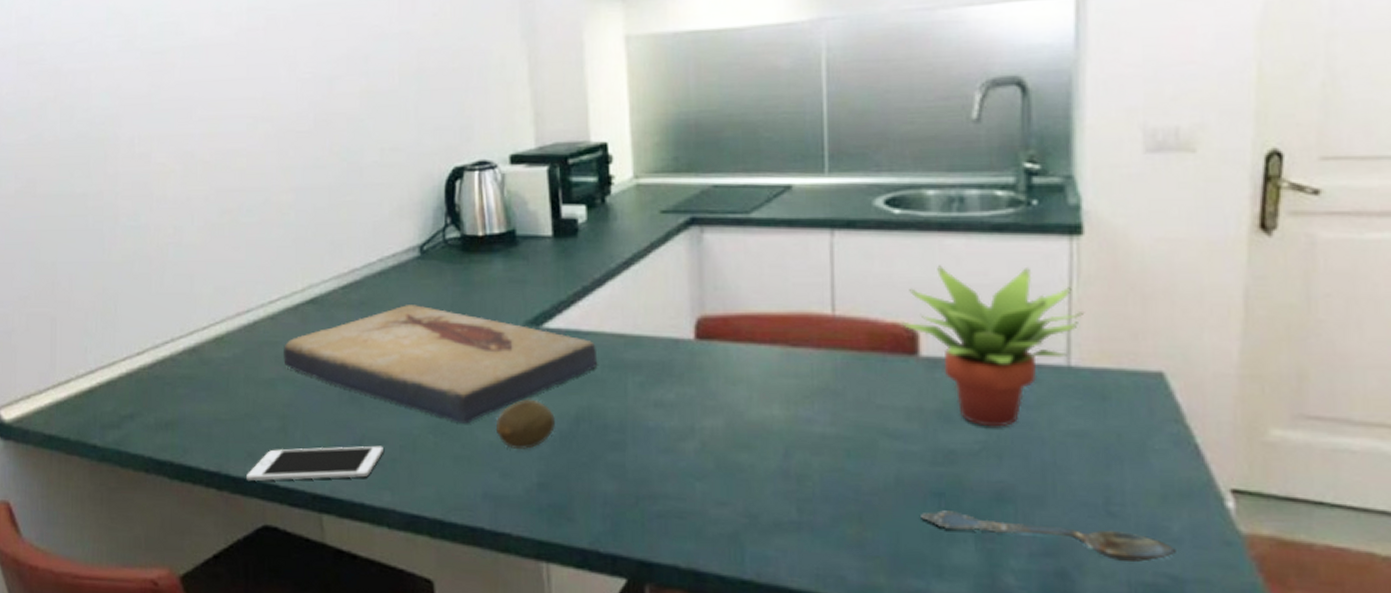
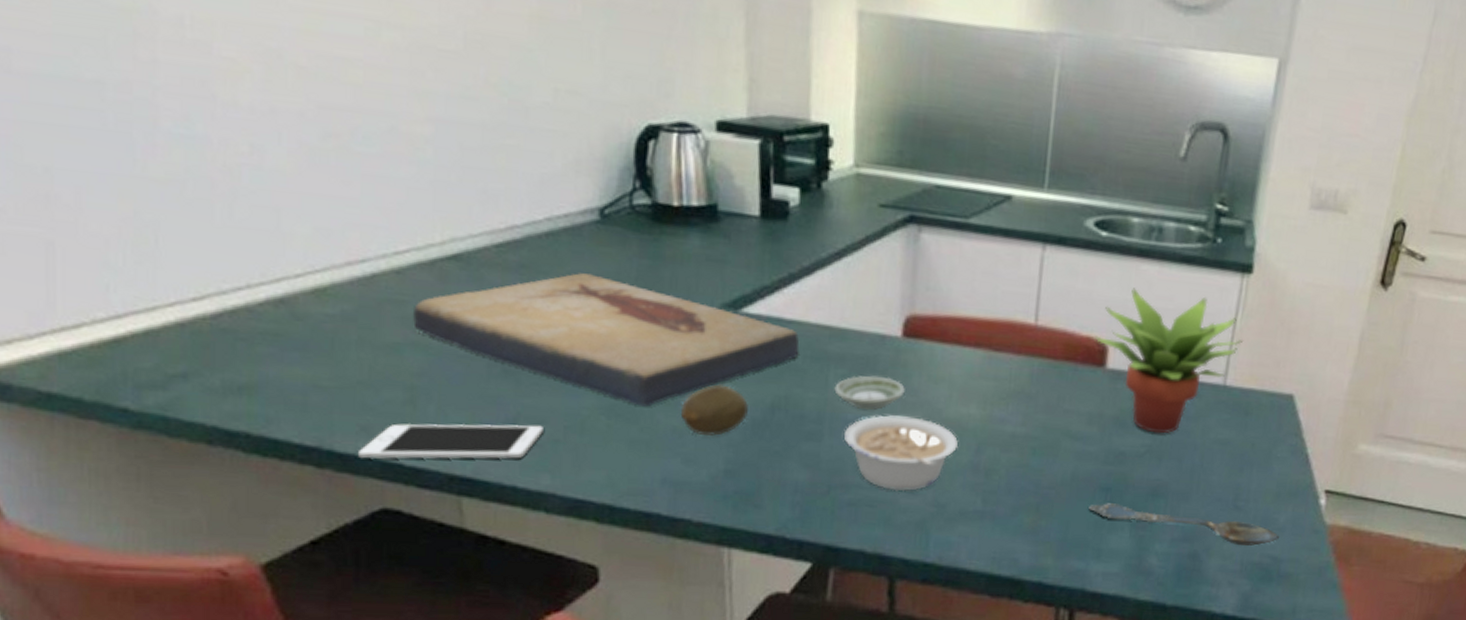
saucer: none [634,381,703,417] -> present [834,375,905,411]
legume: none [648,421,765,502] -> present [844,415,959,492]

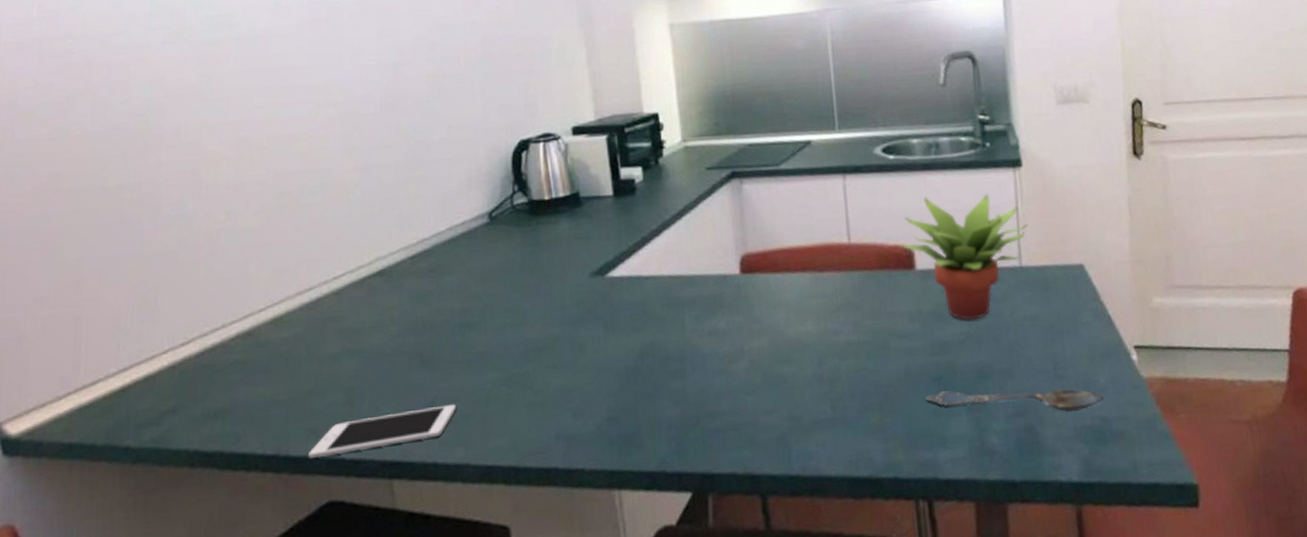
fish fossil: present [413,273,800,407] -> none [349,267,658,373]
fruit: present [681,384,748,436] -> none [567,342,622,390]
saucer: present [834,375,905,411] -> none [690,310,750,343]
legume: present [844,415,959,492] -> none [704,342,803,413]

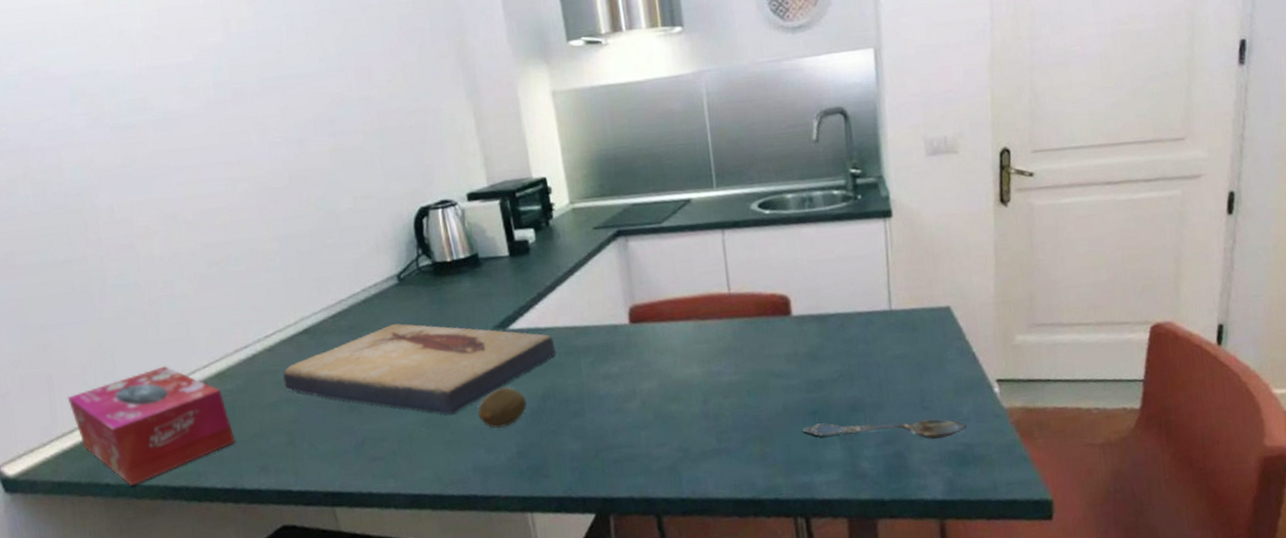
tissue box: none [95,309,285,450] -> present [67,366,236,486]
cell phone: present [309,404,456,459] -> none [261,443,384,491]
fish fossil: none [349,267,658,373] -> present [283,323,556,415]
fruit: none [567,342,622,390] -> present [478,387,527,428]
succulent plant: present [901,194,1029,320] -> none [778,244,898,360]

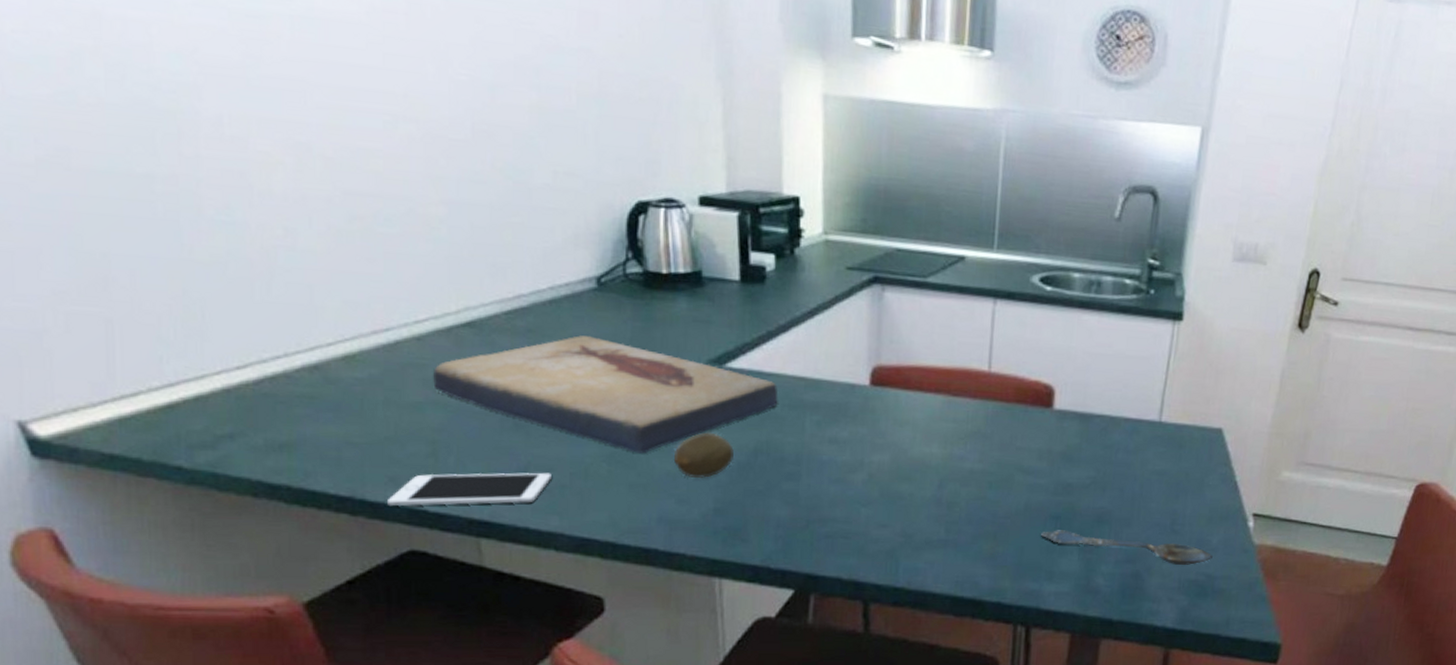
tissue box: present [67,366,236,486] -> none [132,334,360,474]
cell phone: none [261,443,384,491] -> present [388,472,551,507]

